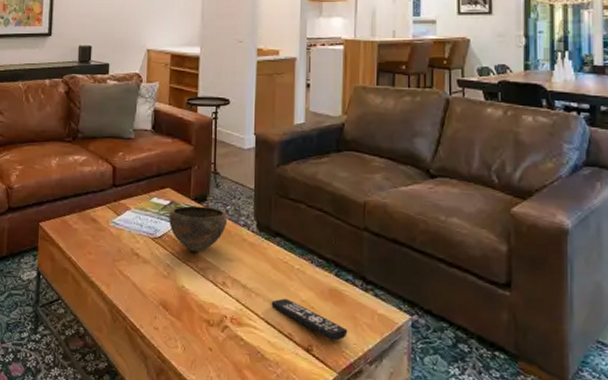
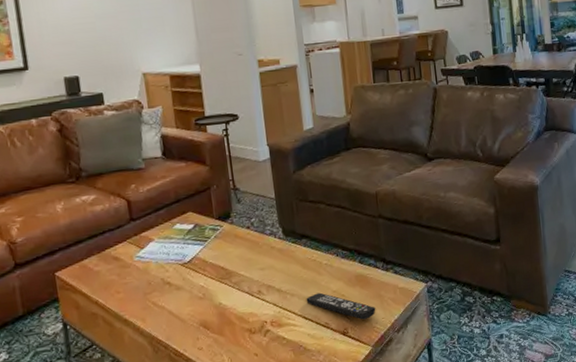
bowl: present [169,206,228,252] -> none [195,223,254,269]

